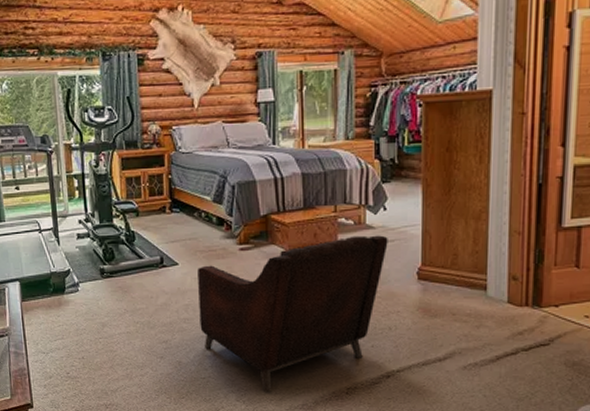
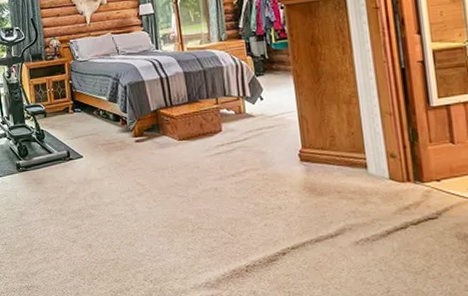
armchair: present [198,235,388,393] -> none [100,122,269,272]

